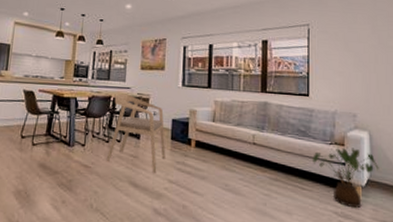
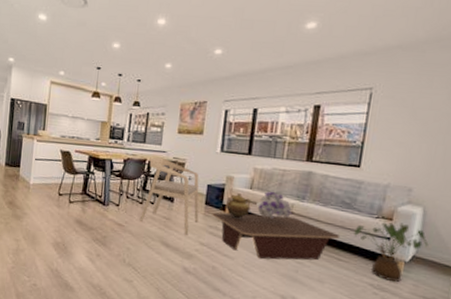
coffee table: none [178,147,301,194] -> present [212,212,341,260]
ceramic pot: none [191,126,215,153] -> present [225,193,251,219]
bouquet: none [220,122,255,150] -> present [256,191,293,219]

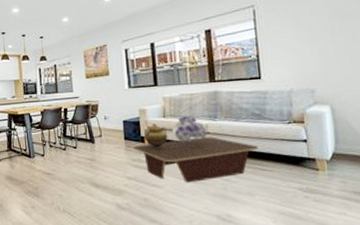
armchair: present [139,156,199,235] -> none [65,103,121,172]
house plant: present [354,222,429,282] -> none [271,124,345,182]

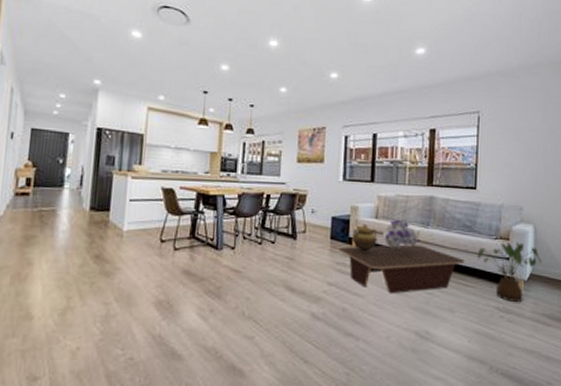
house plant: none [271,124,345,182] -> present [477,242,542,302]

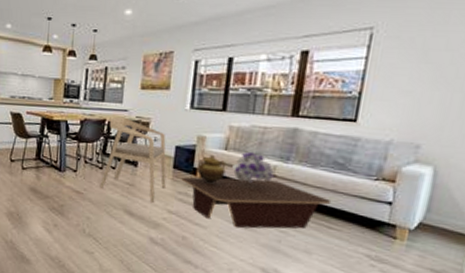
armchair: none [259,189,325,276] -> present [99,116,166,203]
house plant: present [477,242,542,302] -> none [348,184,439,253]

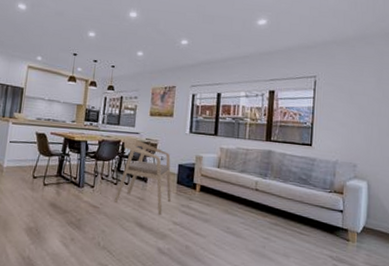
coffee table: present [181,177,332,229] -> none [184,191,300,237]
ceramic pot: present [196,155,226,184] -> none [196,172,219,197]
bouquet: present [232,151,275,183] -> none [224,169,257,196]

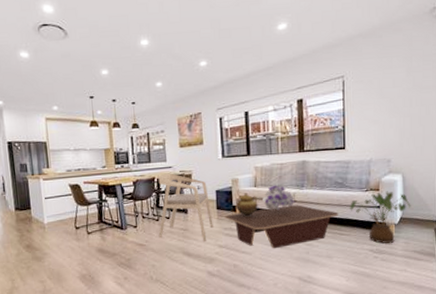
coffee table: none [184,191,300,237] -> present [225,205,339,249]
ceramic pot: none [196,172,219,197] -> present [235,193,258,217]
bouquet: none [224,169,257,196] -> present [263,185,295,210]
house plant: none [312,196,375,253] -> present [350,191,411,244]

